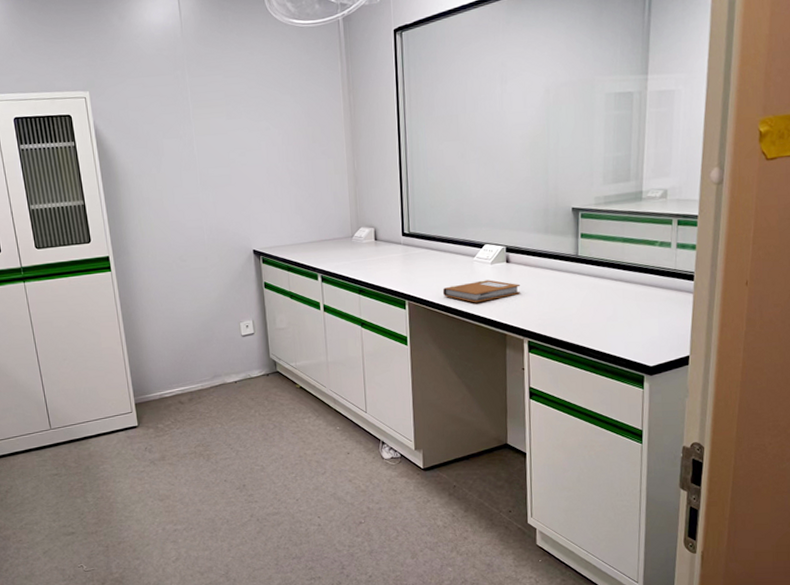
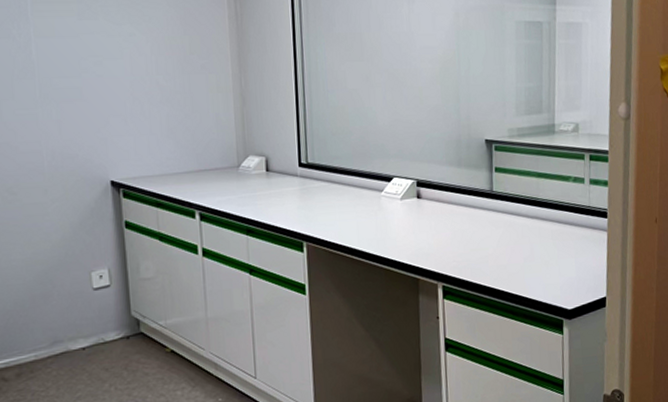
notebook: present [442,280,521,303] -> none [346,217,433,244]

